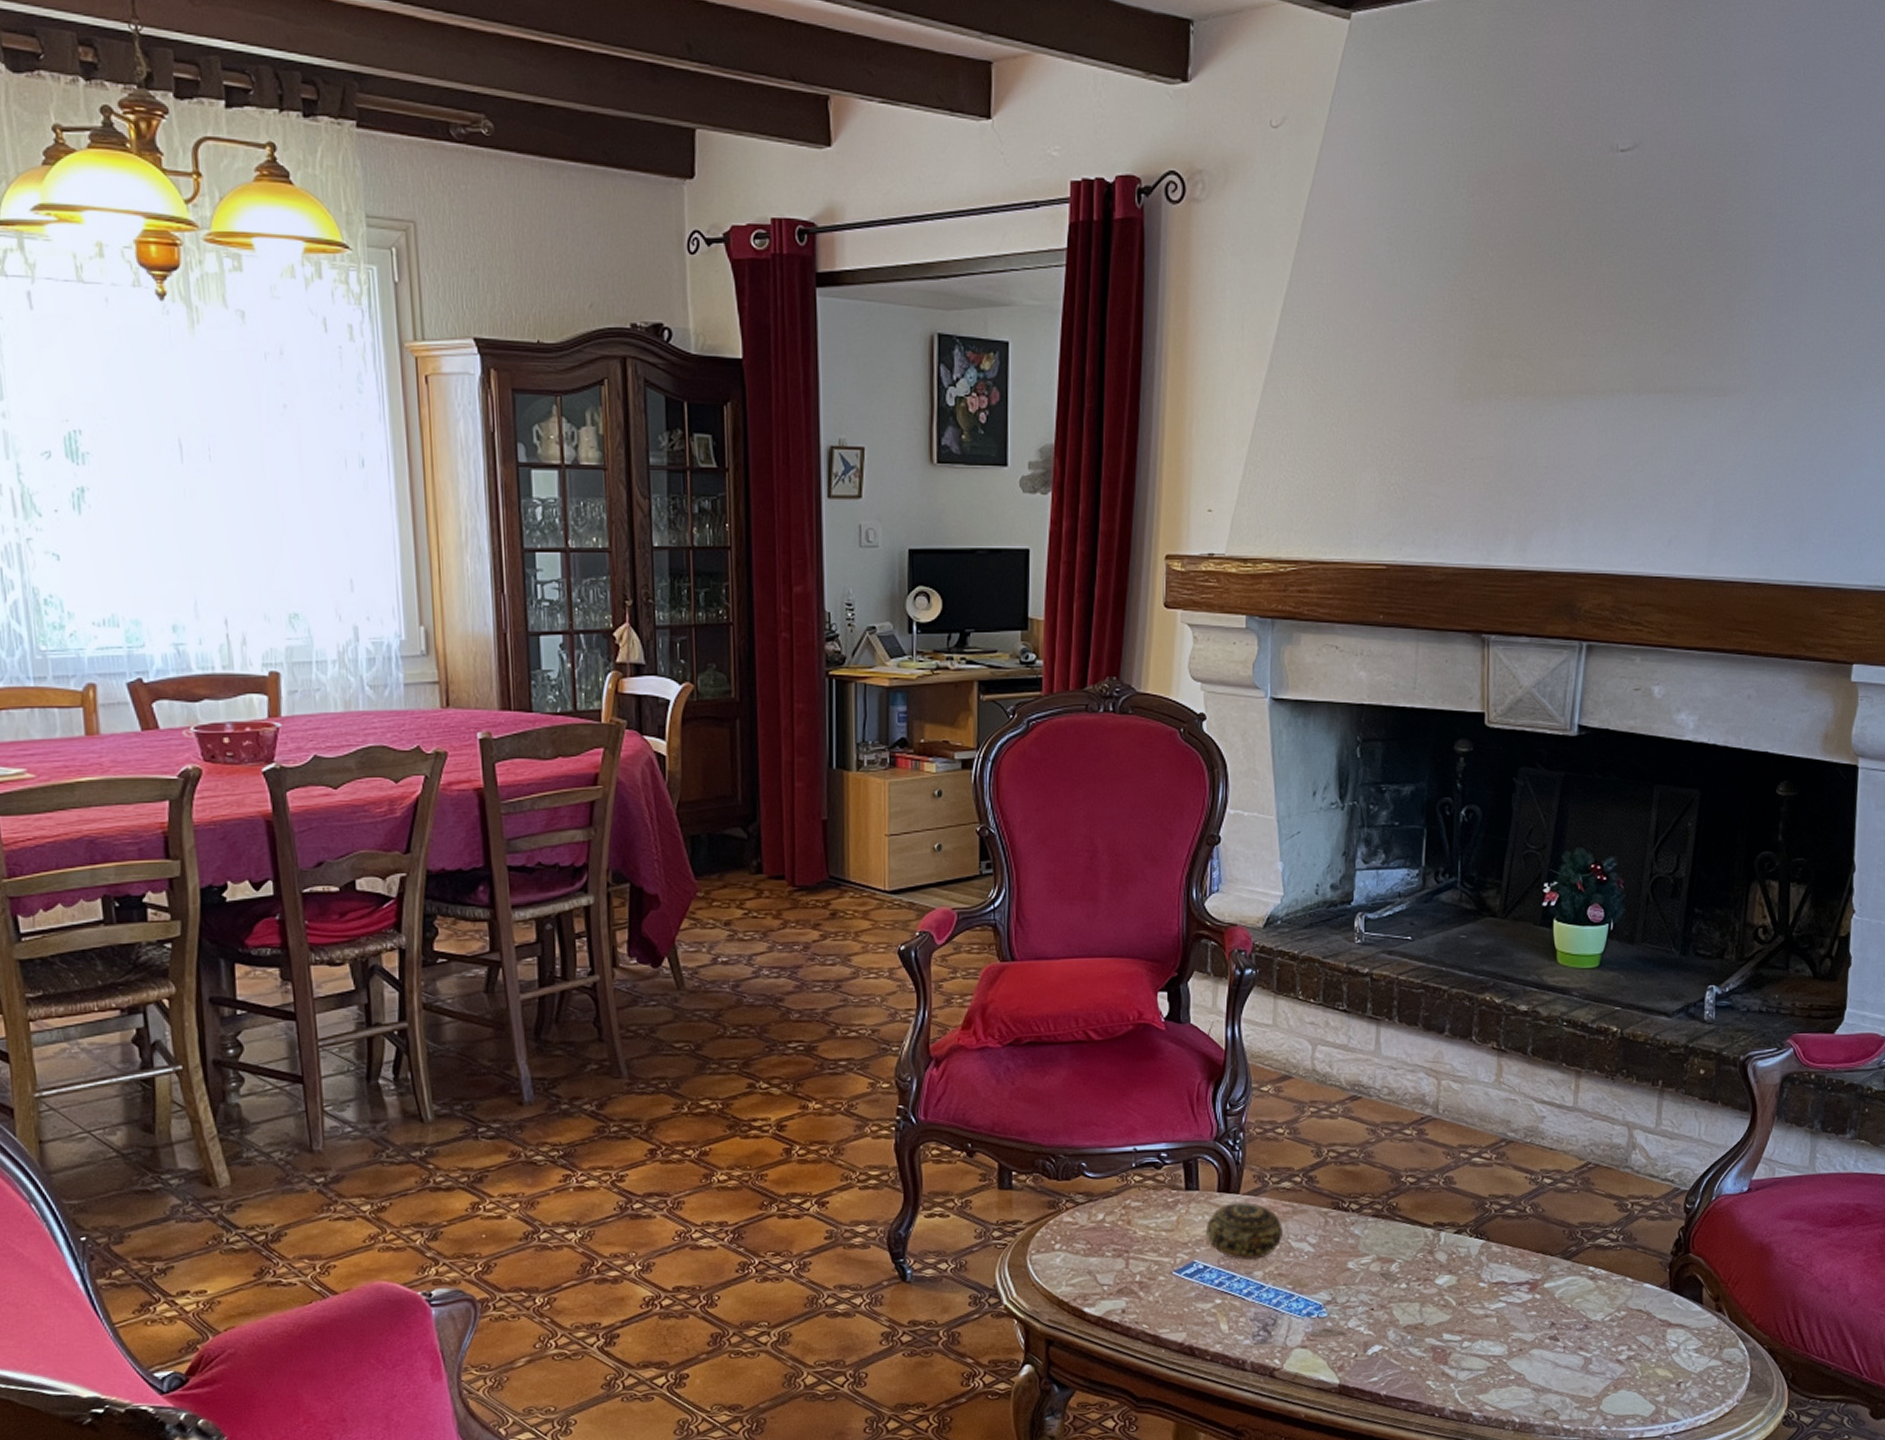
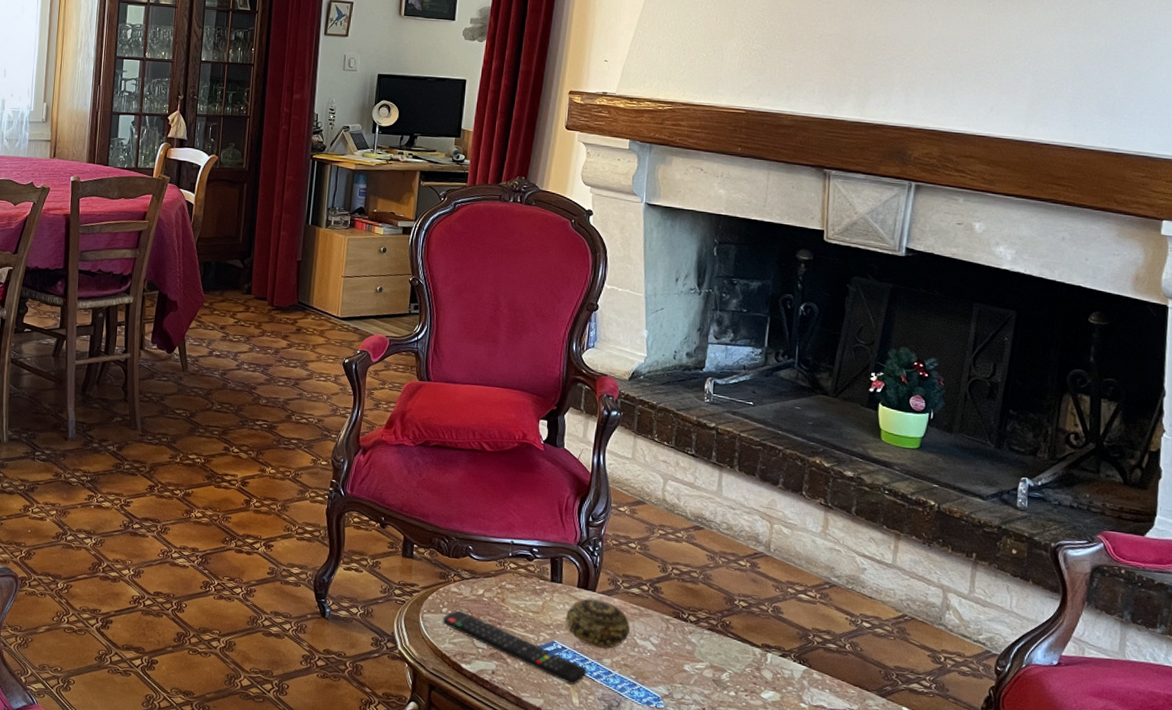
remote control: none [1055,1244,1236,1309] -> present [442,610,588,685]

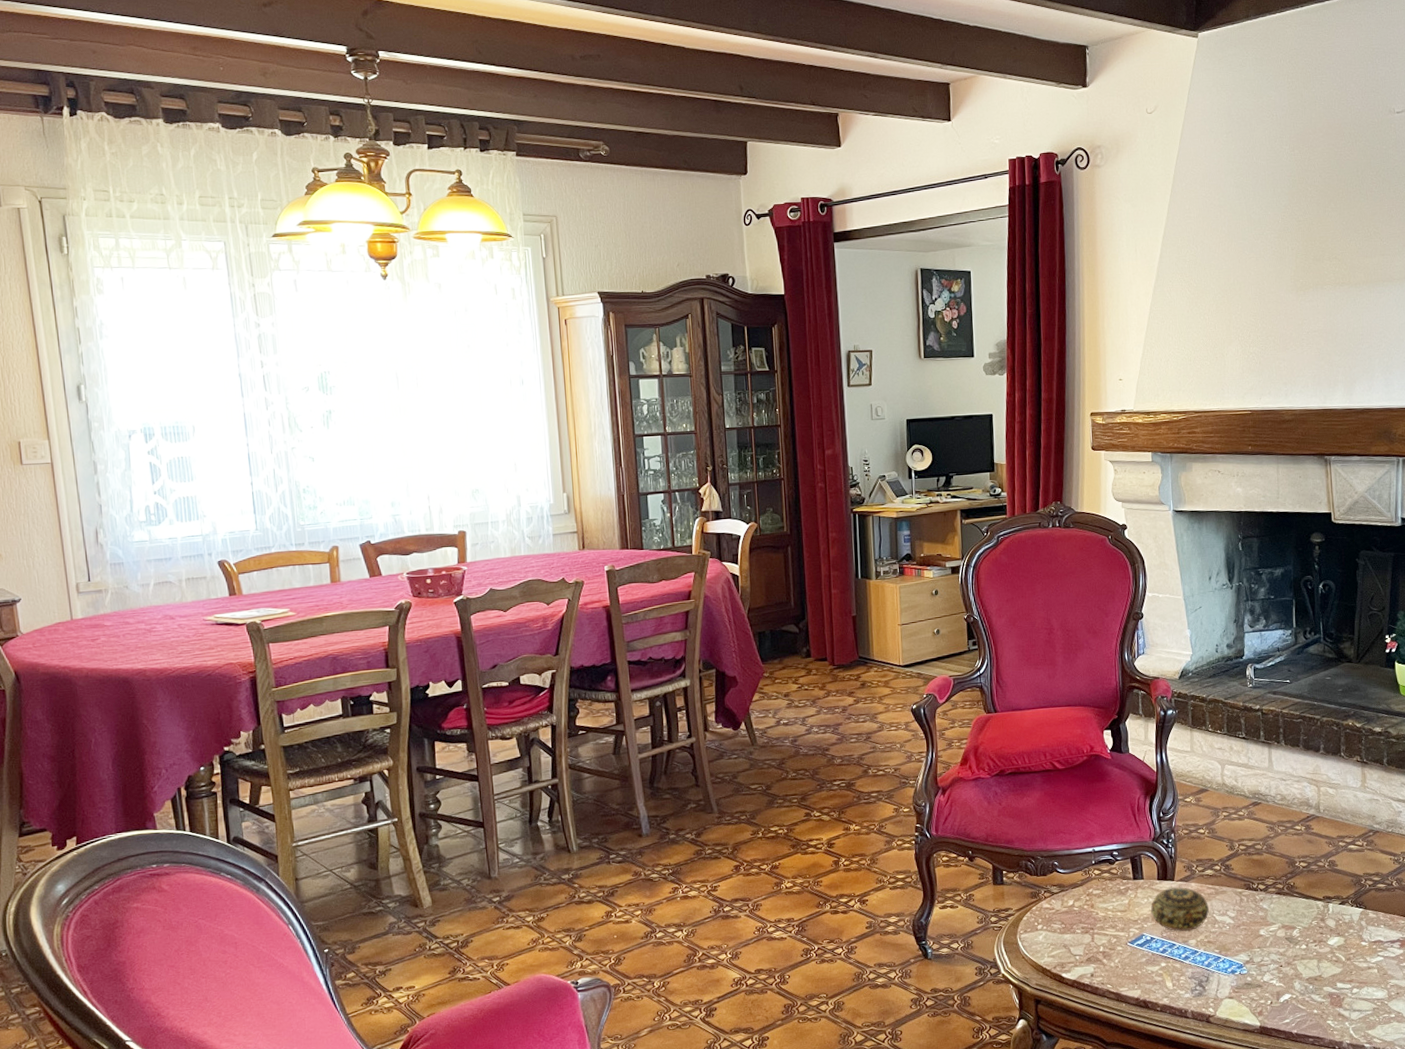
remote control: present [442,610,588,685] -> none [1038,924,1176,971]

